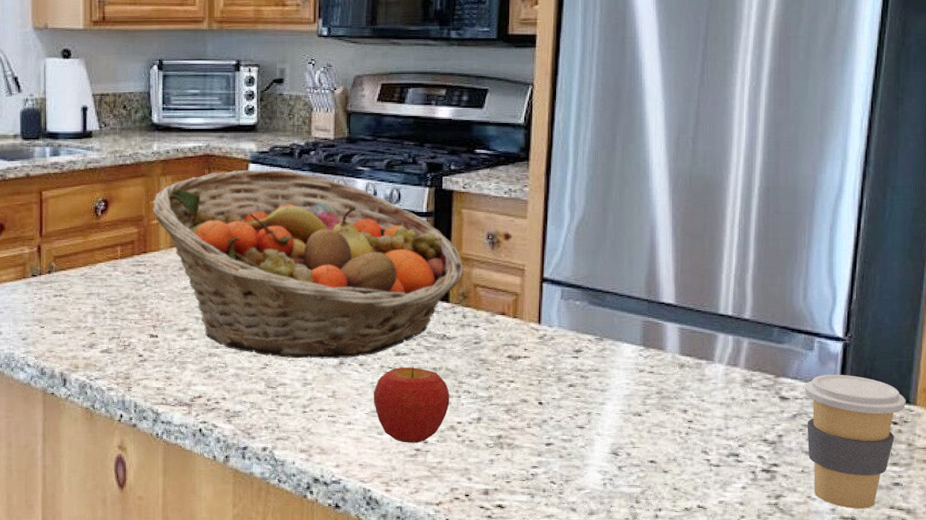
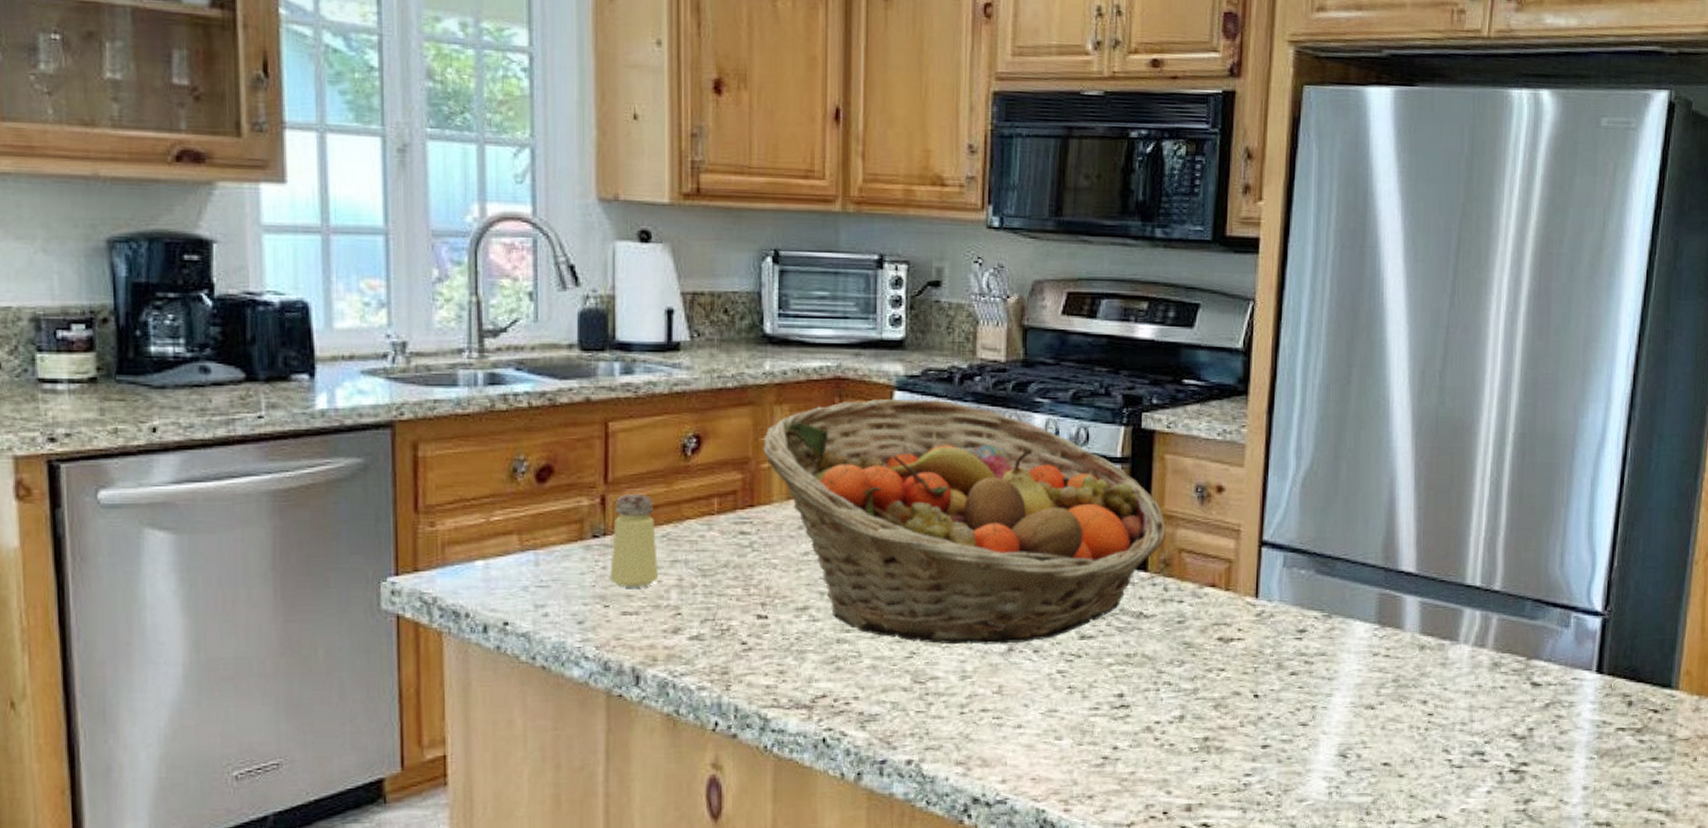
saltshaker: none [45,243,78,313] -> present [610,493,658,587]
apple: present [373,366,450,443] -> none [1050,652,1146,750]
coffee cup: present [804,374,906,509] -> none [1558,655,1668,813]

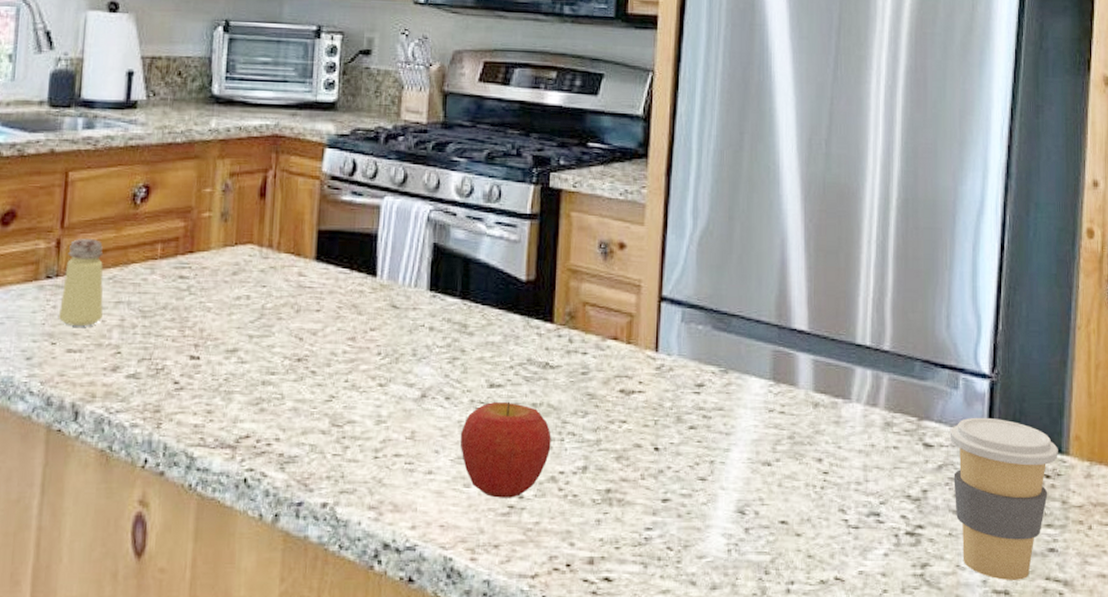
fruit basket: present [763,398,1166,645] -> none [205,155,571,390]
apple: none [1050,652,1146,750] -> present [460,401,551,498]
coffee cup: none [1558,655,1668,813] -> present [949,417,1058,580]

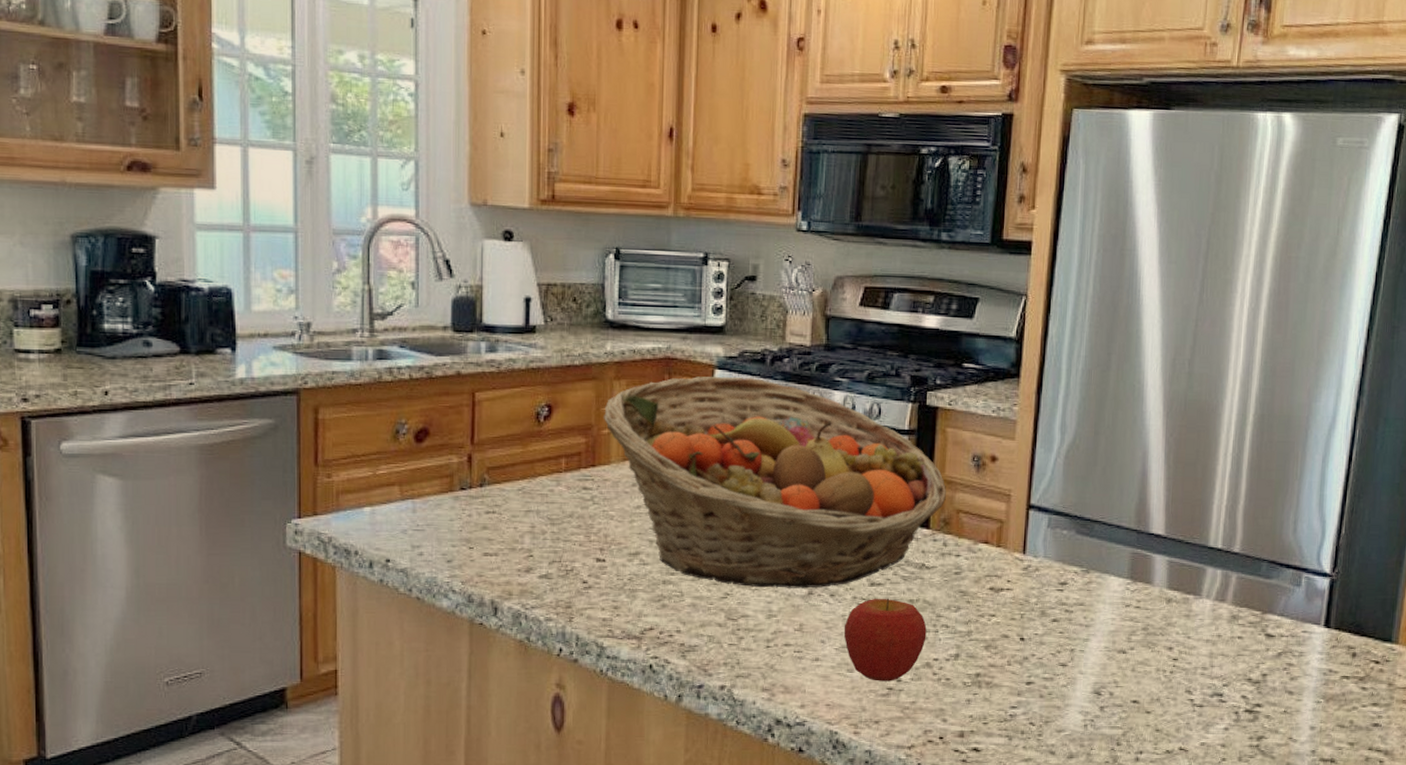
saltshaker: present [59,238,104,326] -> none [475,453,514,532]
fruit basket: none [205,155,571,390] -> present [604,376,946,589]
coffee cup: present [949,417,1058,580] -> none [1290,611,1389,750]

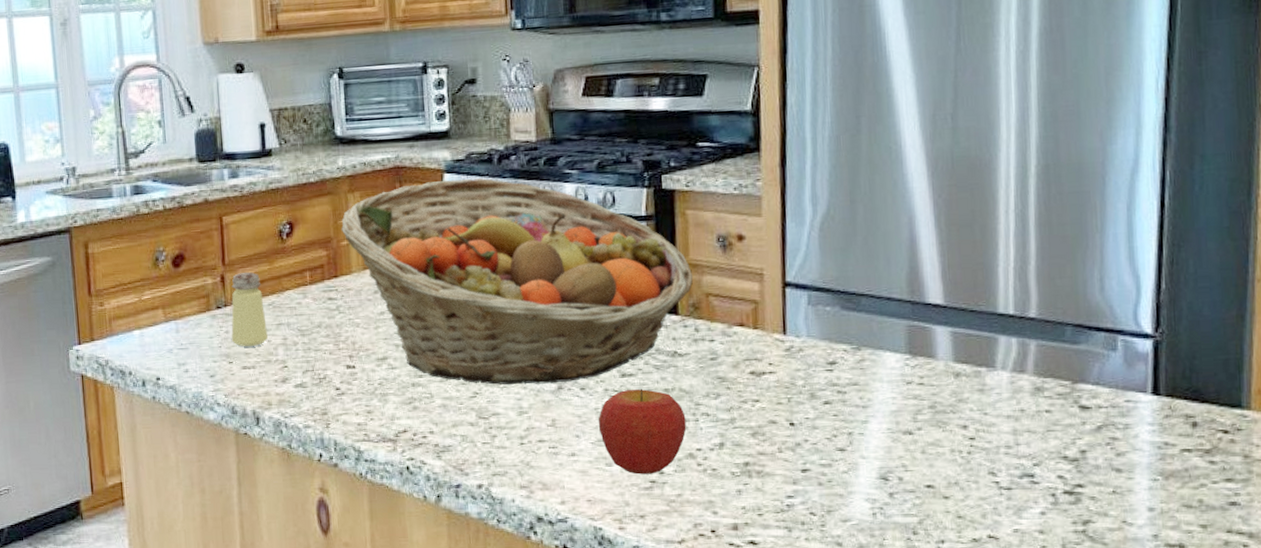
saltshaker: none [475,453,514,532] -> present [231,272,268,347]

